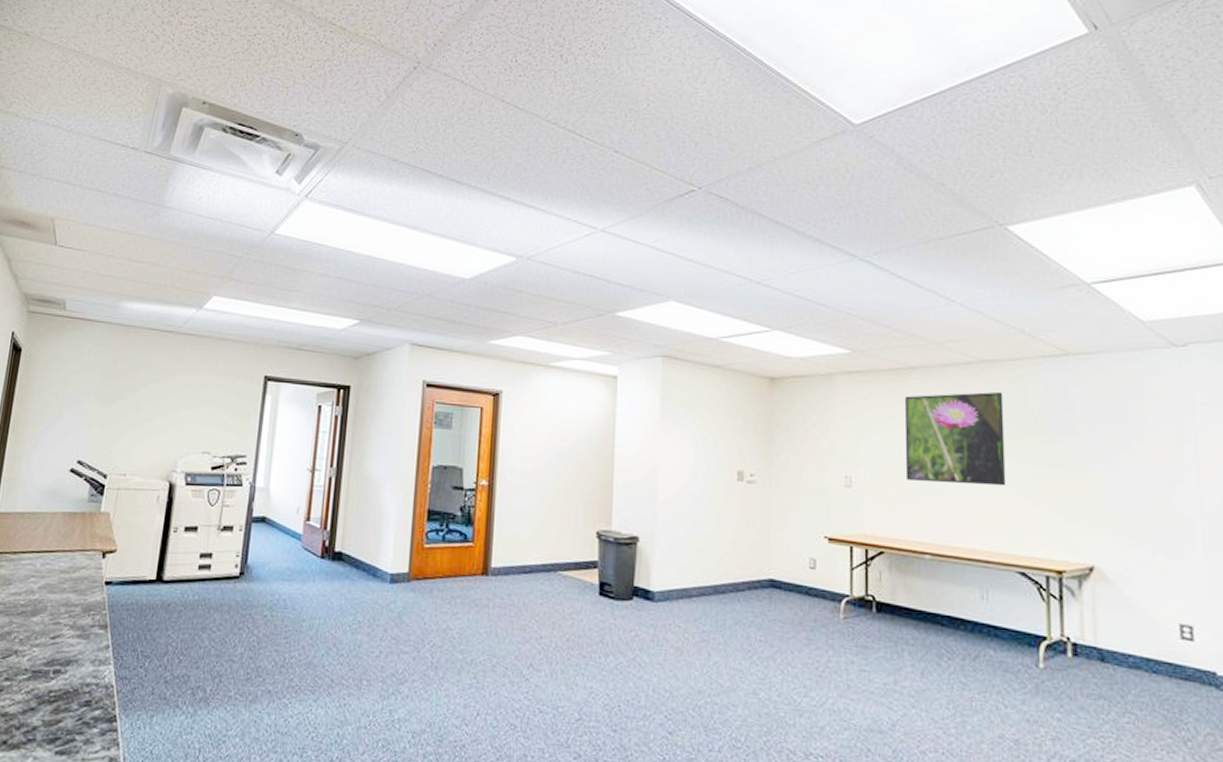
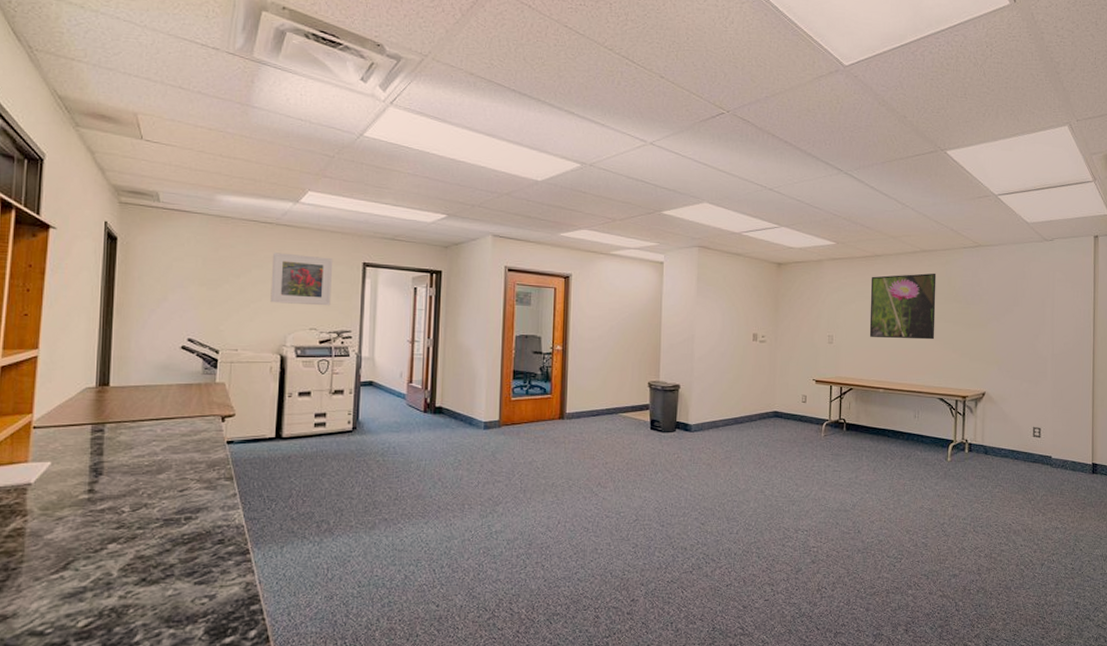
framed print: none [164,364,233,426] -> present [270,252,334,306]

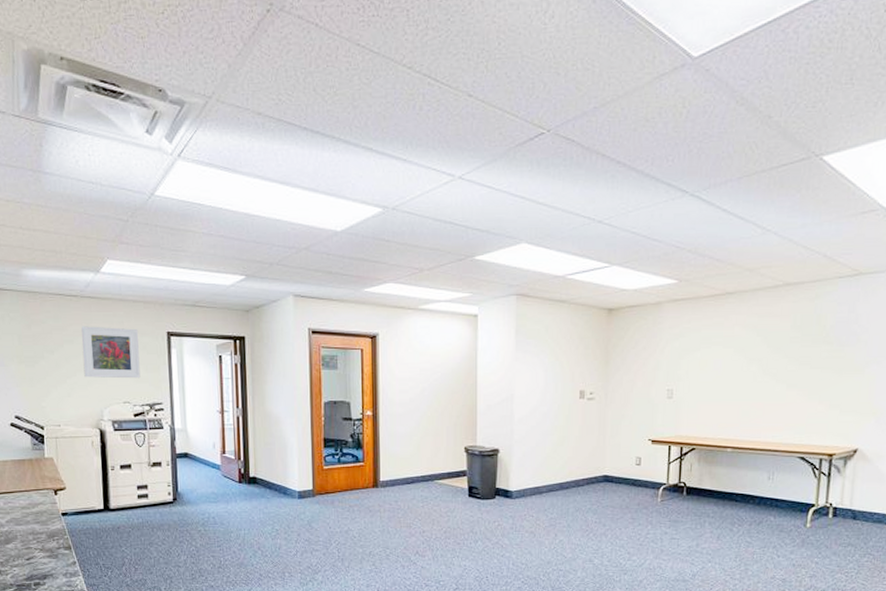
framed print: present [869,273,937,340] -> none [716,310,803,391]

